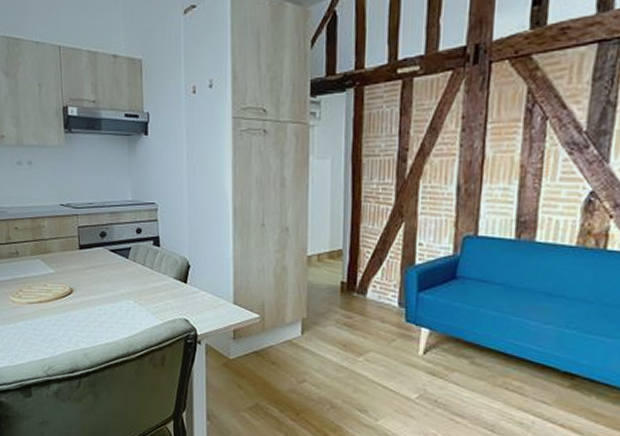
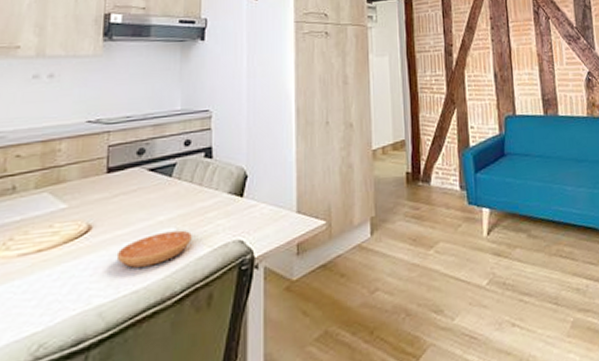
saucer: none [92,302,147,327] -> present [116,230,192,268]

